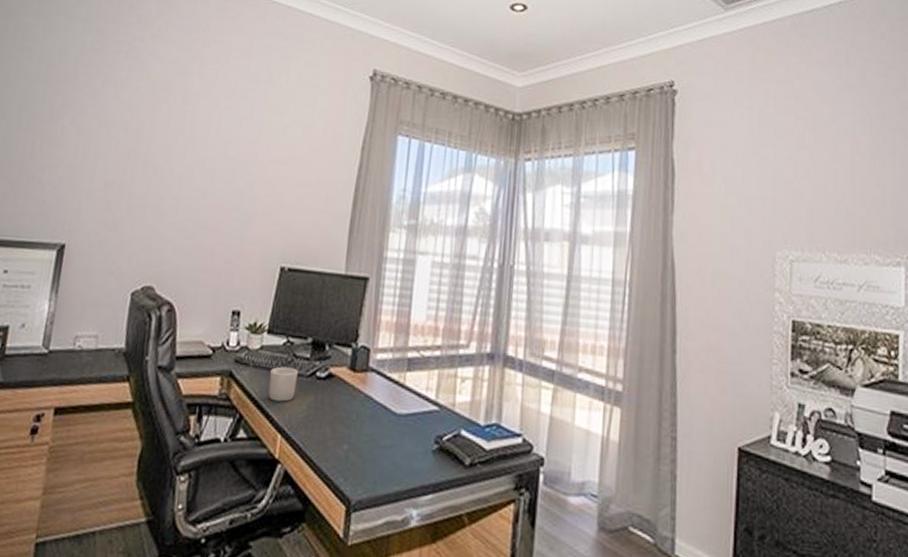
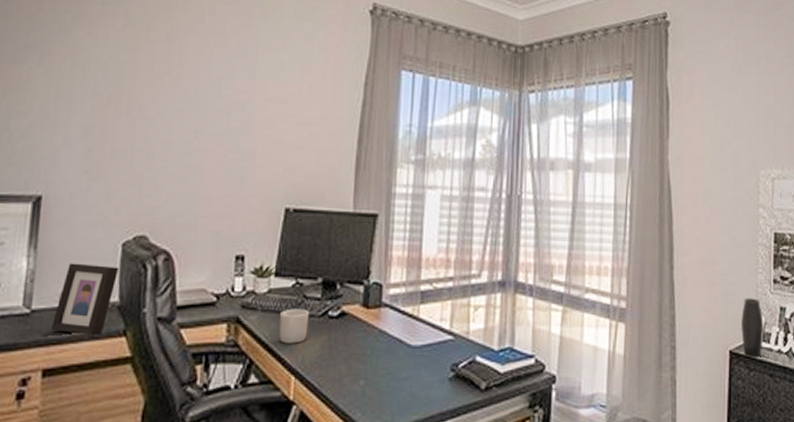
picture frame: none [64,308,128,379] -> present [50,263,120,336]
vase: none [752,390,778,460] -> present [741,298,763,359]

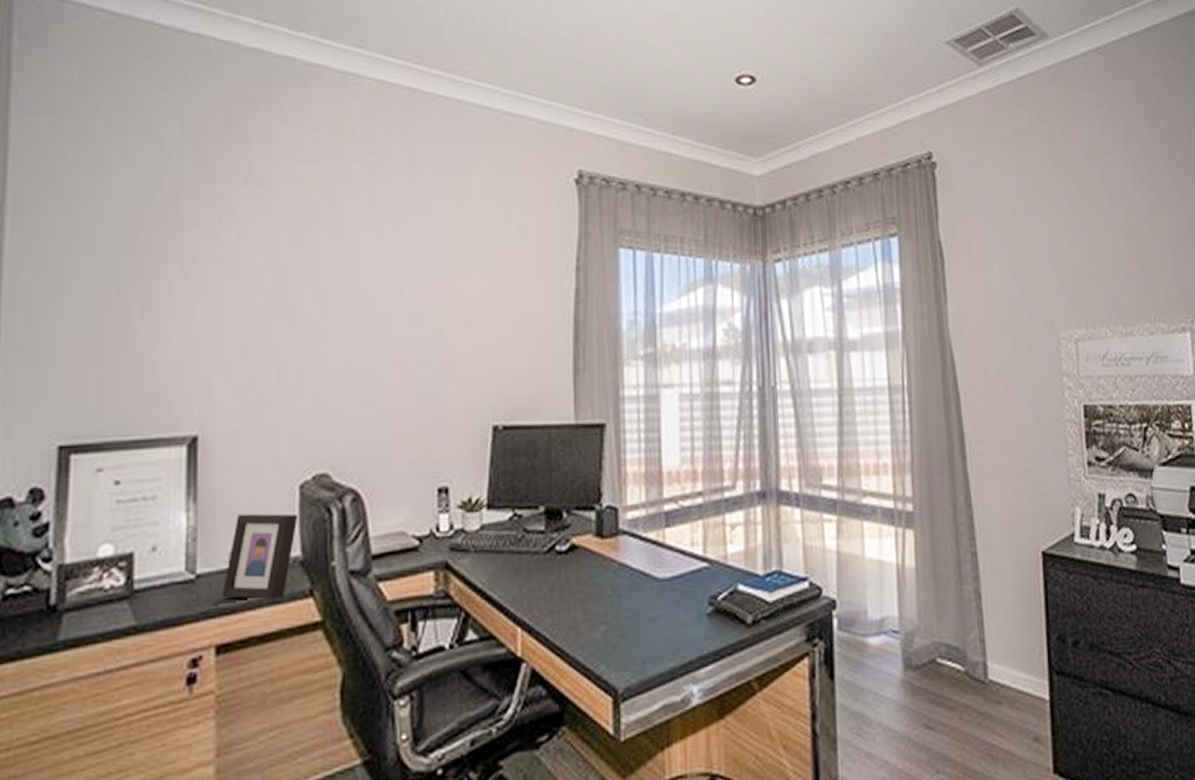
mug: present [279,309,309,344] -> none [496,545,532,589]
vase: present [741,298,763,359] -> none [1052,486,1082,559]

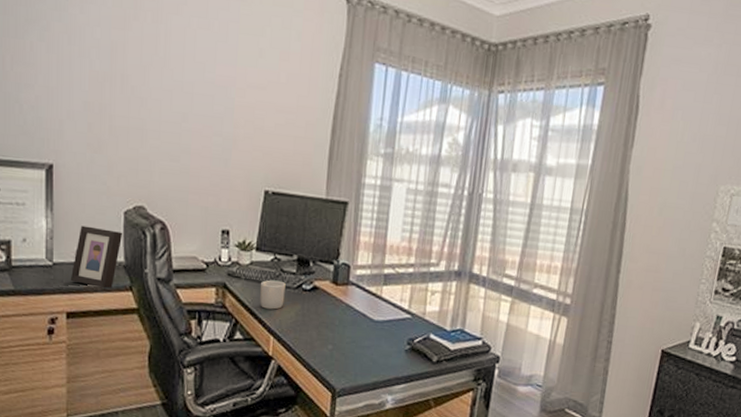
mug: none [496,545,532,589] -> present [260,280,286,310]

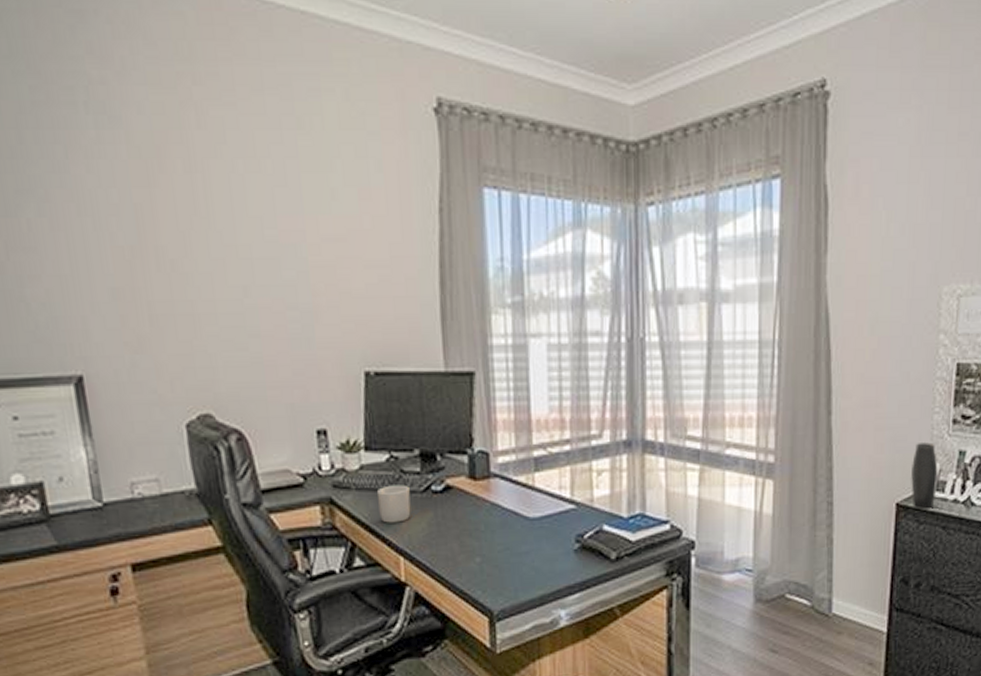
picture frame: present [70,225,123,289] -> none [129,449,189,527]
vase: none [674,305,699,359] -> present [911,442,938,511]

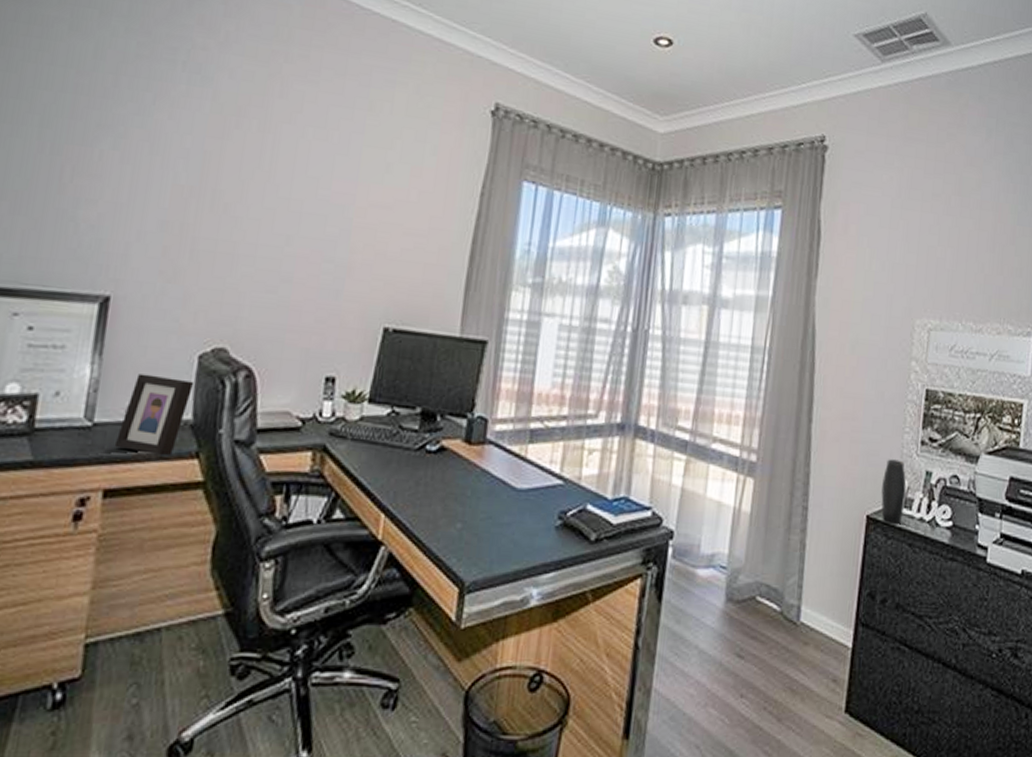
picture frame: none [129,449,189,527] -> present [114,374,195,456]
mug: present [376,485,411,523] -> none [369,439,405,478]

